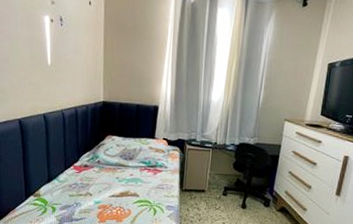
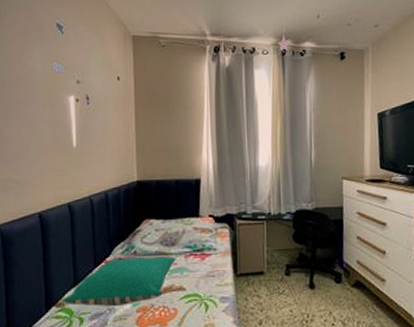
pillow: none [38,164,133,202] -> present [61,256,176,307]

